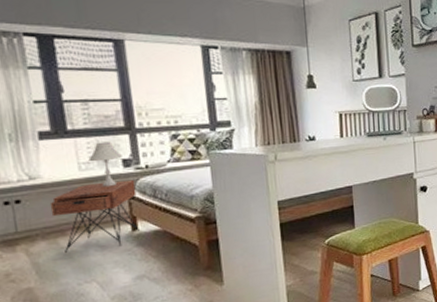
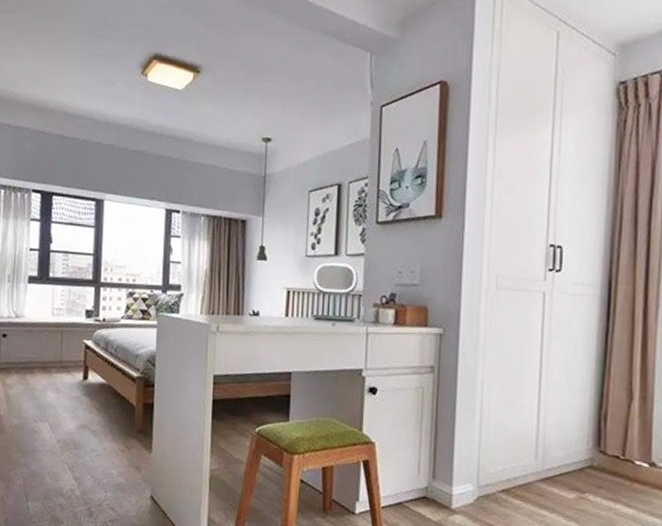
nightstand: present [49,179,140,254] -> none [26,329,93,393]
table lamp: present [88,141,122,187] -> none [60,291,86,334]

